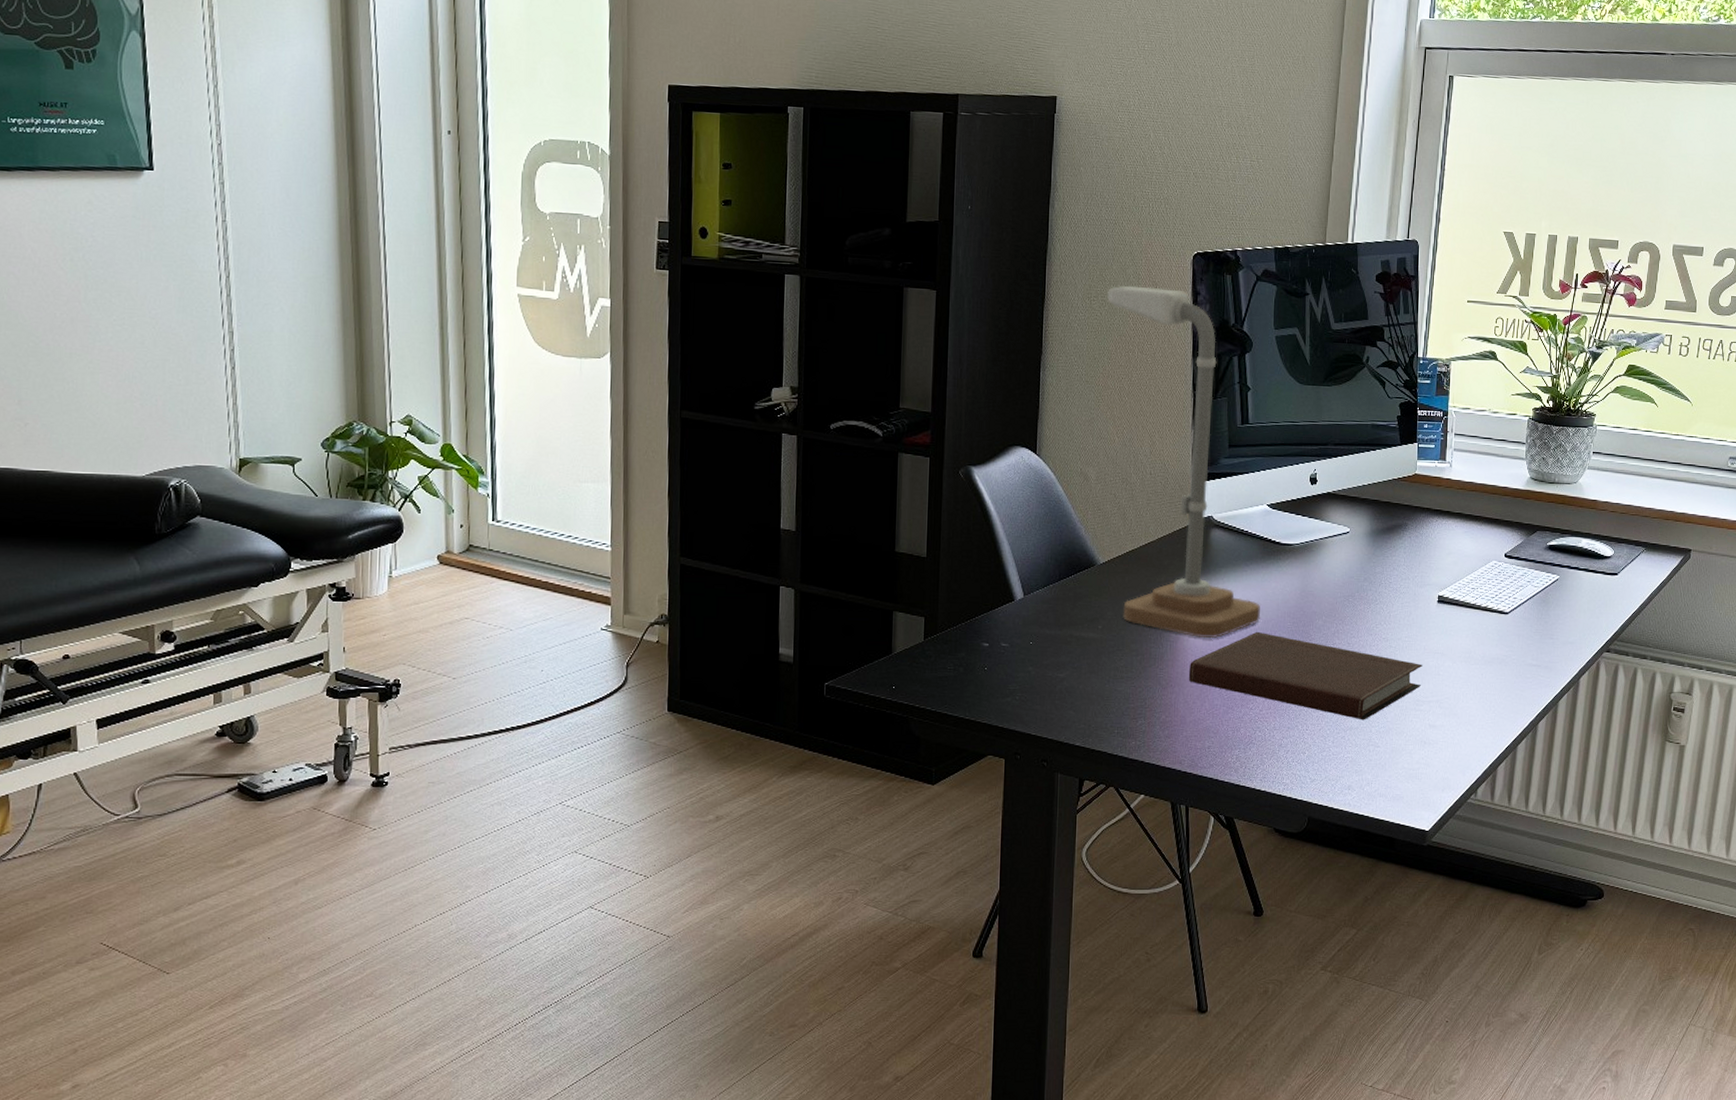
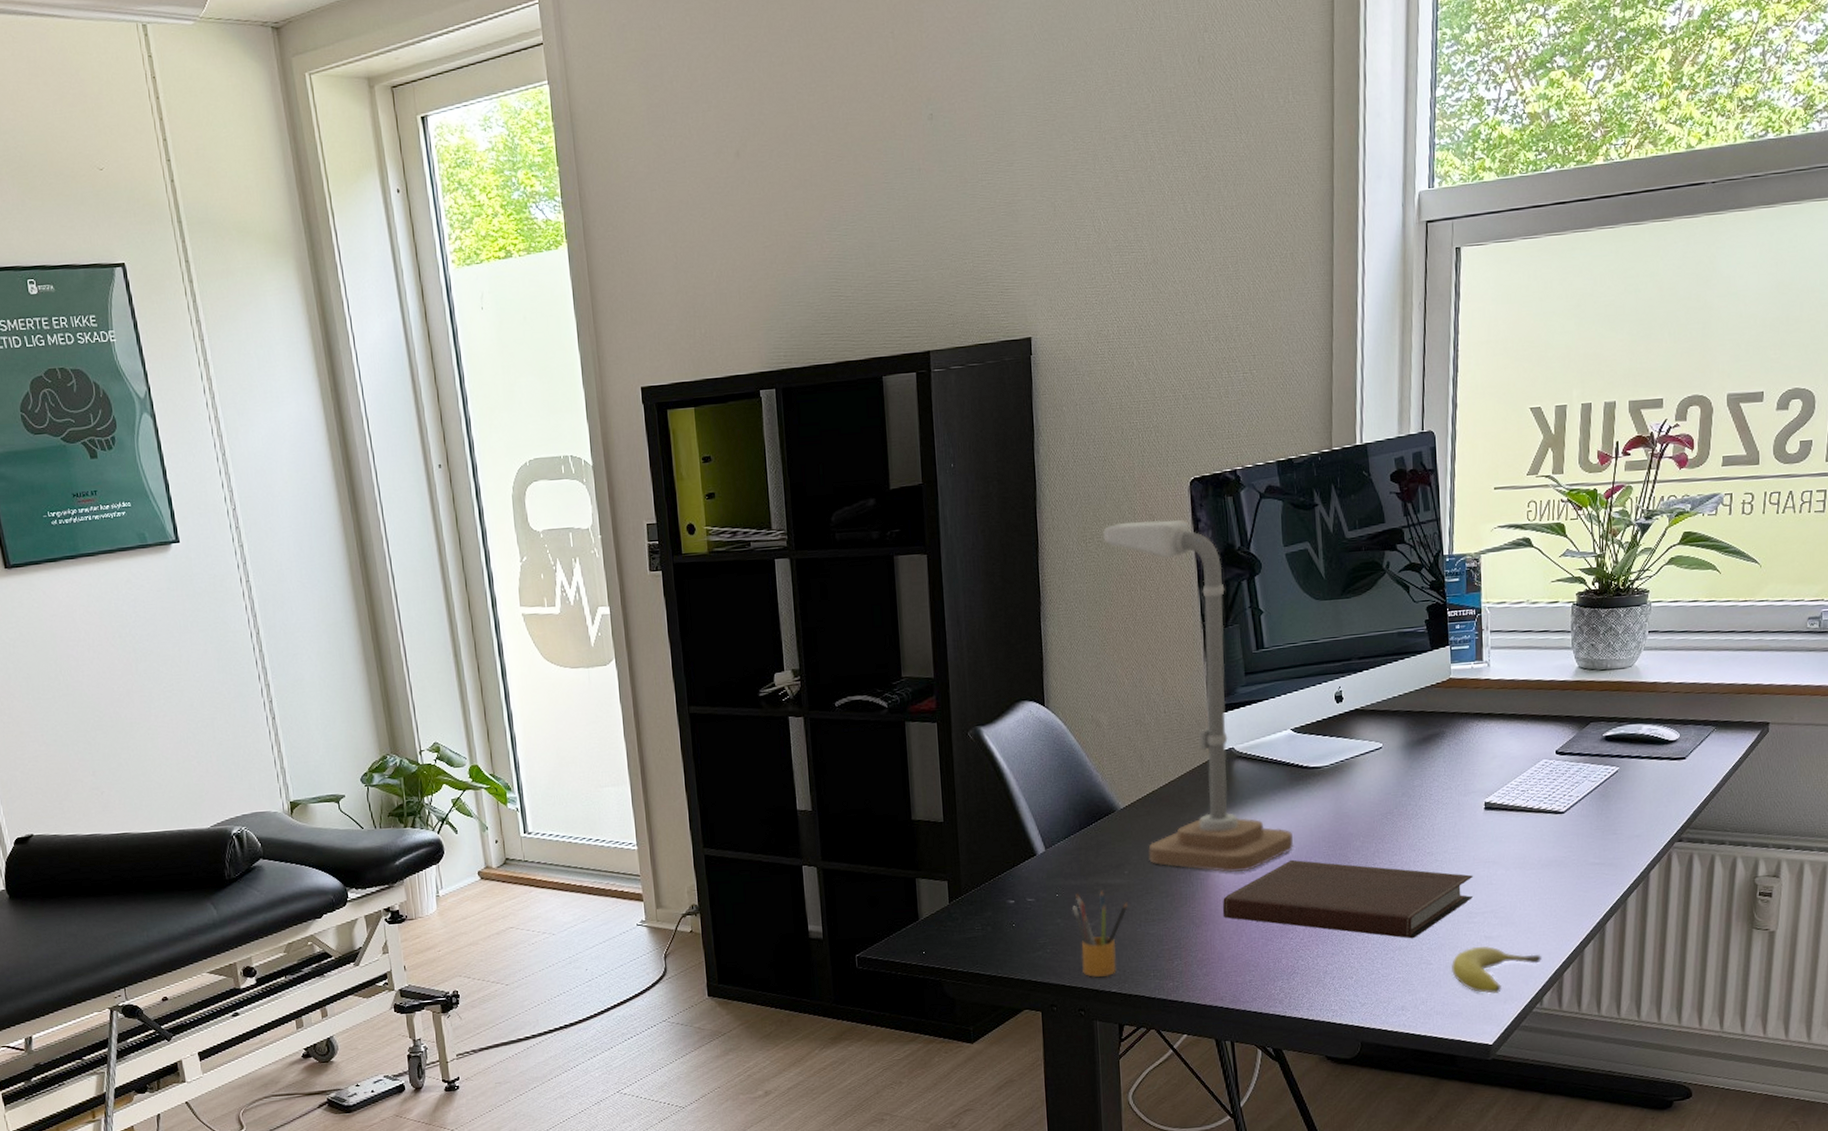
pencil box: none [1045,642,1099,730] -> present [1072,890,1128,977]
fruit: none [1397,733,1480,781] -> present [1452,946,1543,994]

